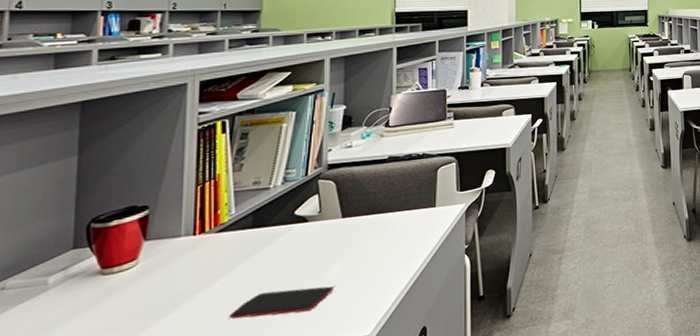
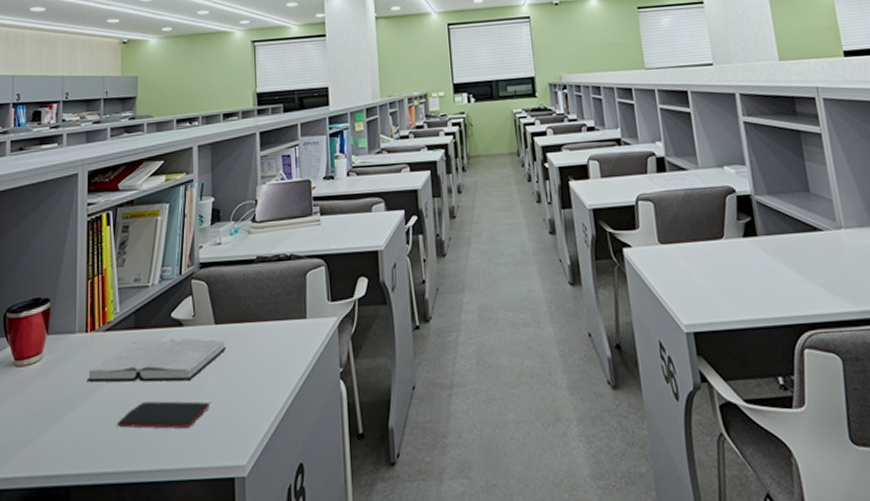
hardback book: none [193,231,354,282] -> present [87,337,227,383]

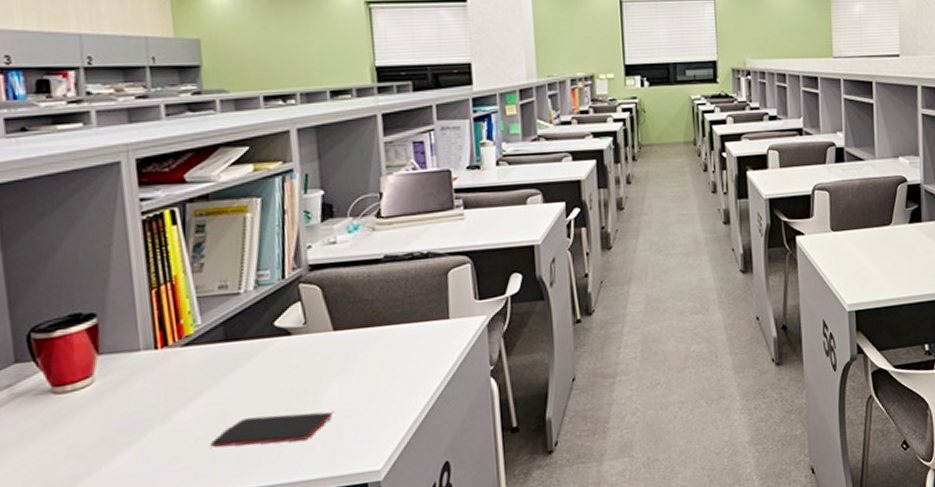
hardback book: present [87,337,227,383] -> none [162,346,351,404]

